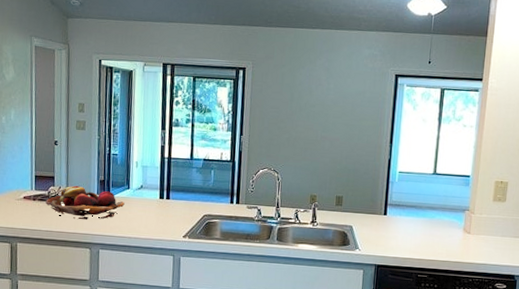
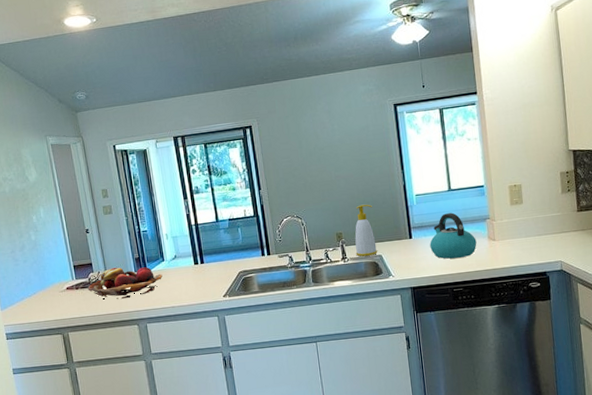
soap bottle: none [326,171,352,225] -> present [355,204,377,257]
kettle: none [403,196,452,245] -> present [430,212,477,259]

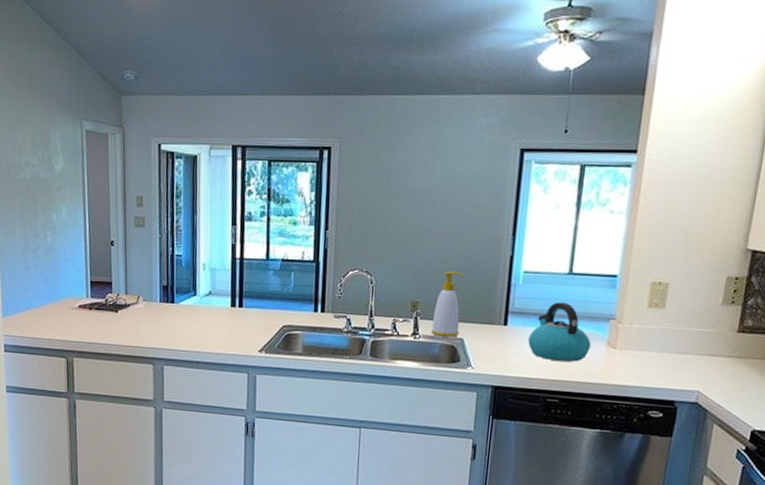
fruit basket: present [88,267,163,299] -> none [103,292,191,331]

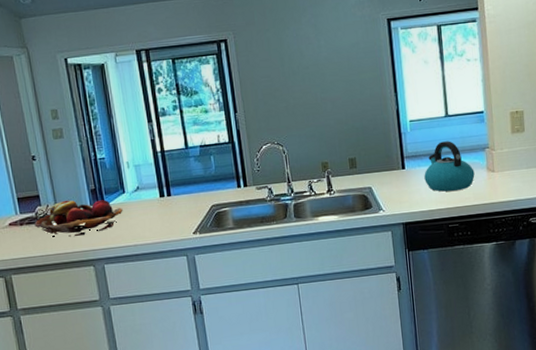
fruit basket: none [103,292,191,331] -> present [34,199,123,237]
soap bottle: present [431,271,464,337] -> none [342,130,367,189]

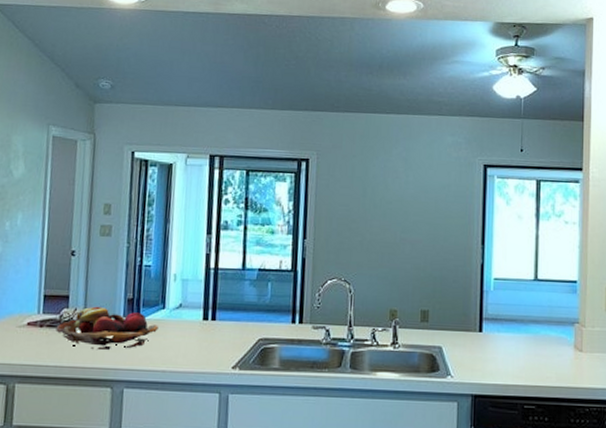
kettle: present [424,141,475,192] -> none [503,307,560,366]

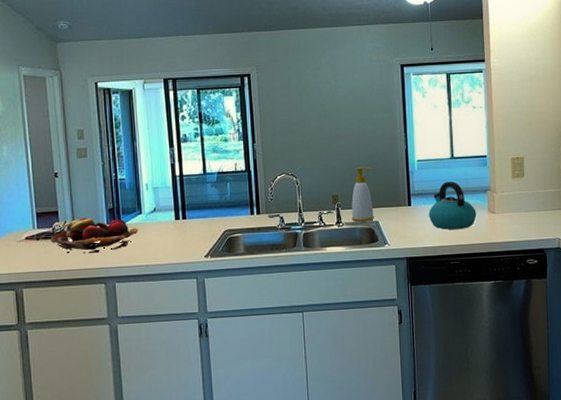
soap bottle: none [410,279,439,345] -> present [351,166,374,222]
kettle: none [503,307,560,366] -> present [429,181,477,230]

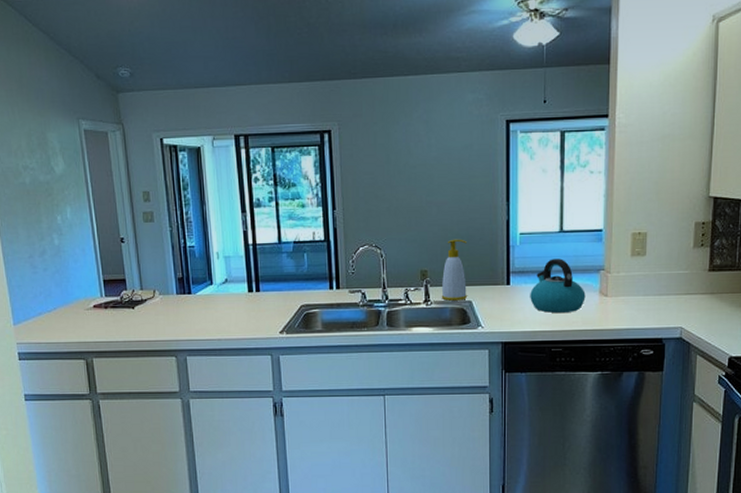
fruit basket: present [51,217,138,253] -> none [119,286,209,324]

